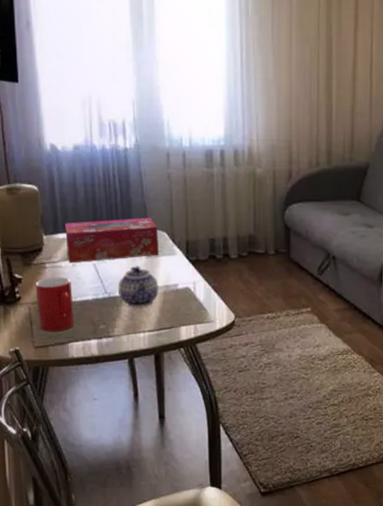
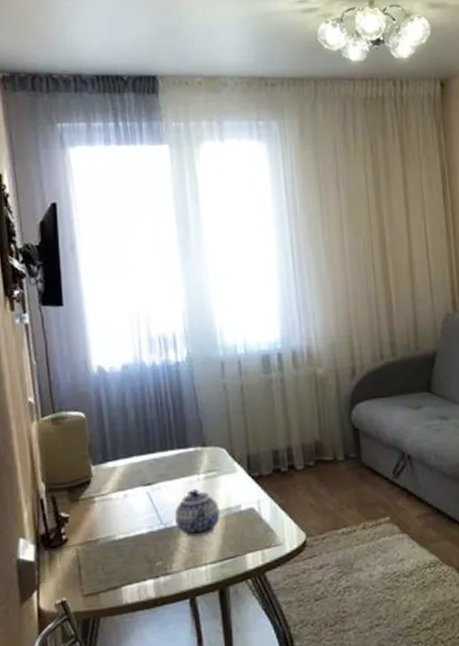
cup: present [35,277,74,332] -> none [83,510,128,576]
tissue box: present [65,217,158,263] -> none [115,433,218,494]

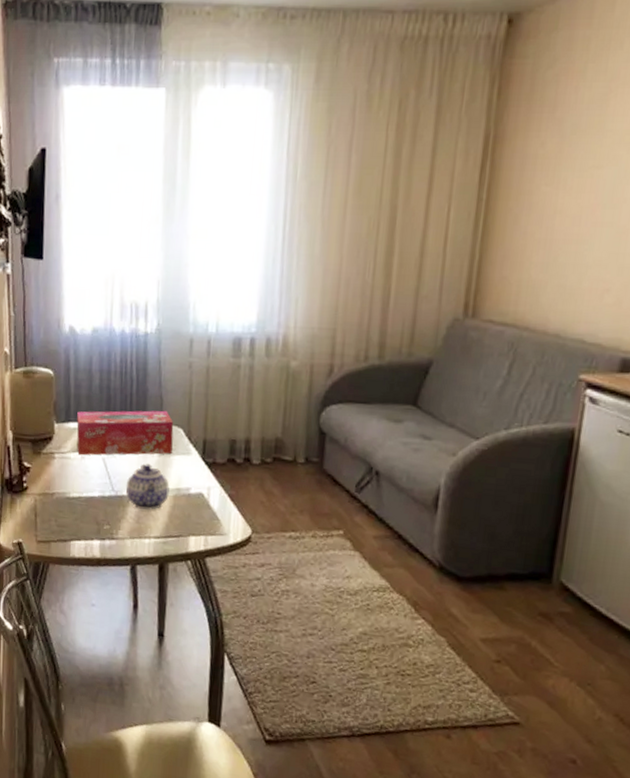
tissue box: none [115,433,218,494] -> present [76,410,174,456]

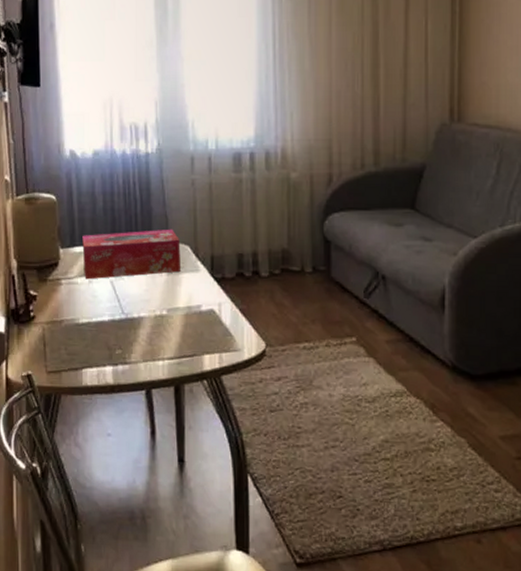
teapot: present [125,464,170,510] -> none [135,284,180,331]

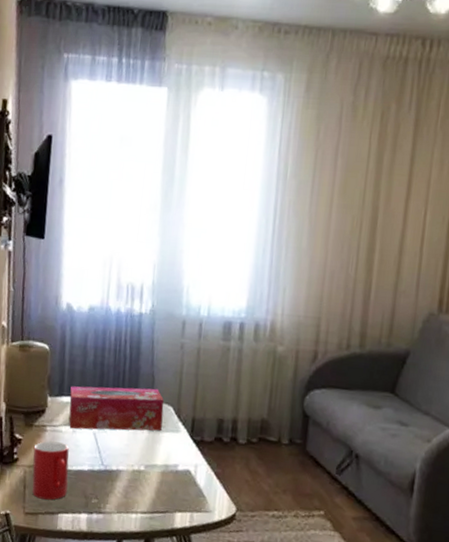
cup: none [50,294,89,356] -> present [32,441,69,500]

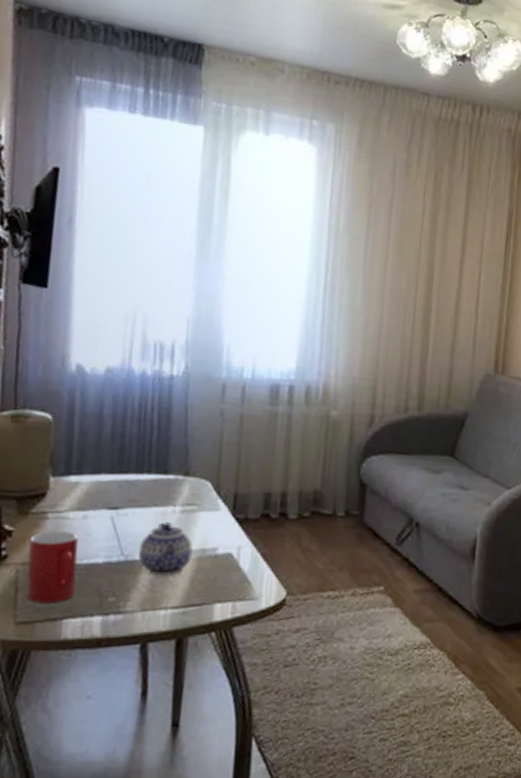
tissue box: present [69,386,164,431] -> none [78,461,201,515]
teapot: none [114,439,158,485] -> present [137,522,193,576]

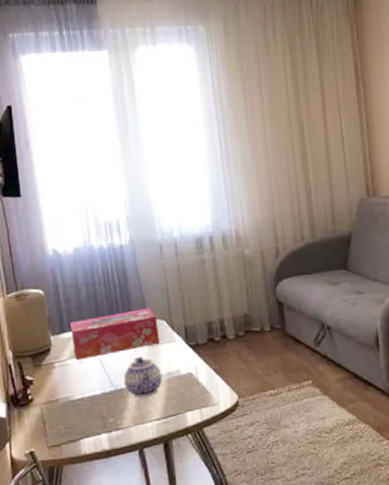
cup: present [26,531,79,604] -> none [45,374,85,430]
tissue box: none [78,461,201,515] -> present [70,307,159,361]

